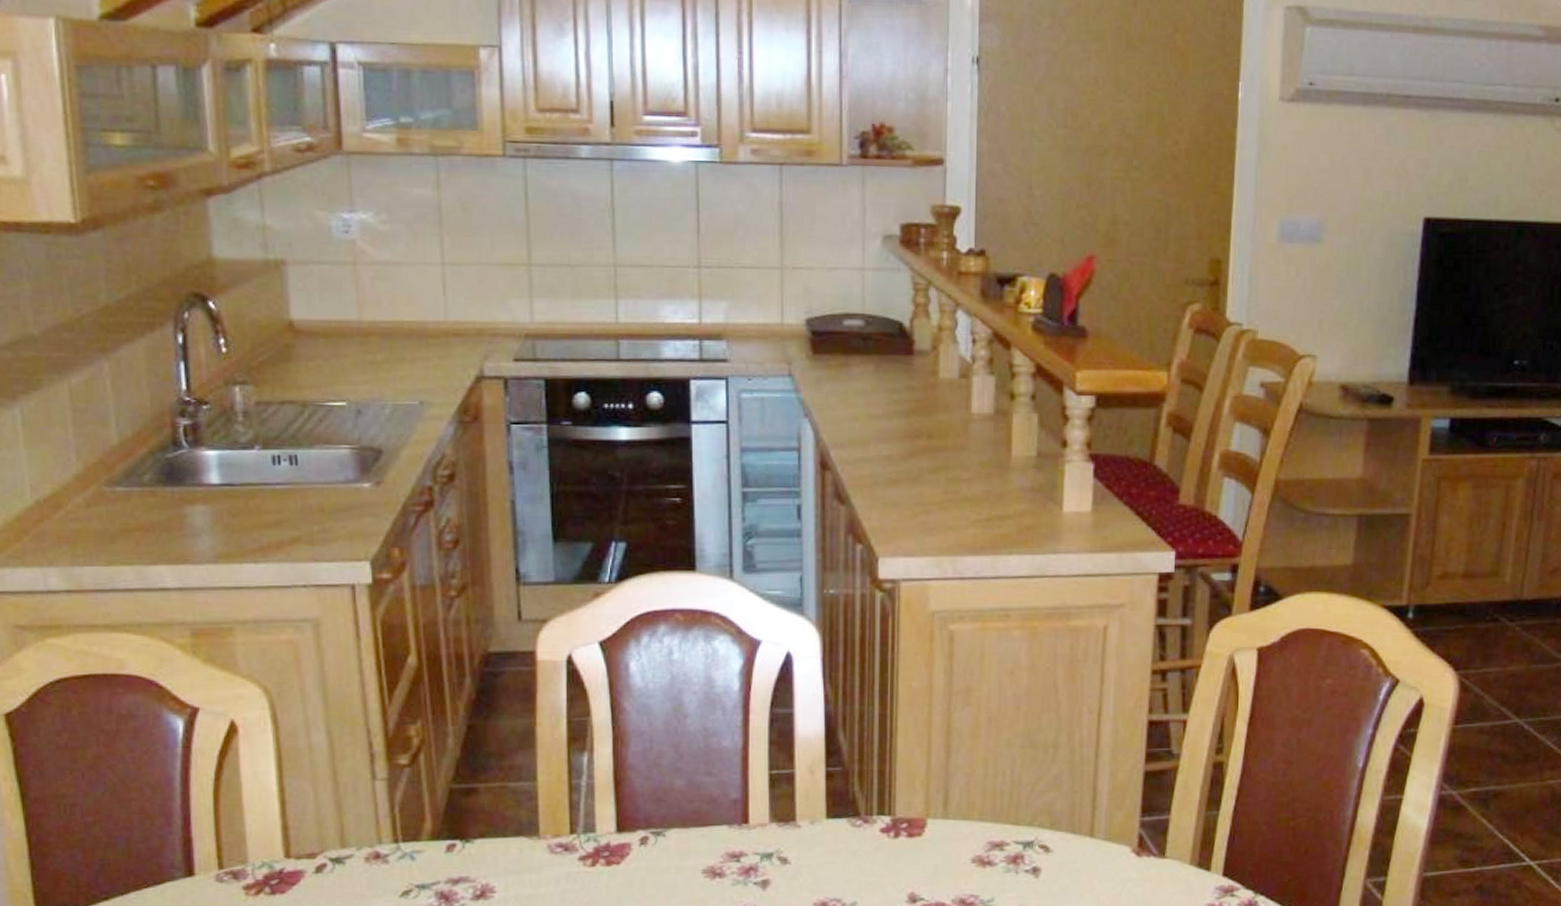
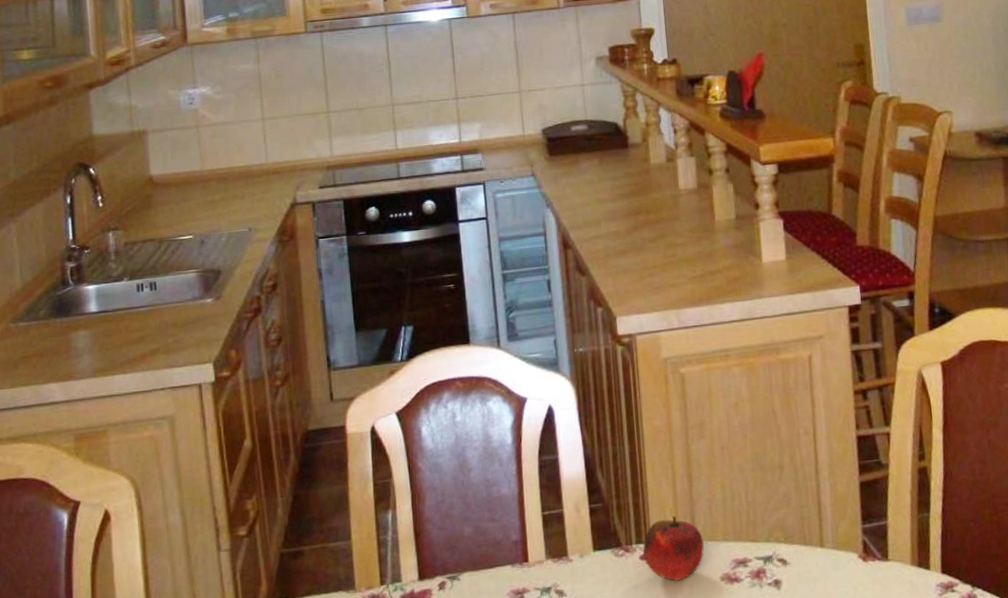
fruit: none [885,788,956,860] -> present [643,515,704,582]

